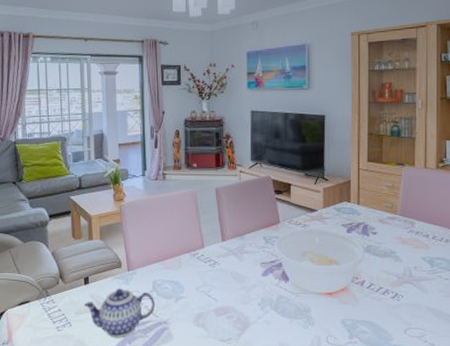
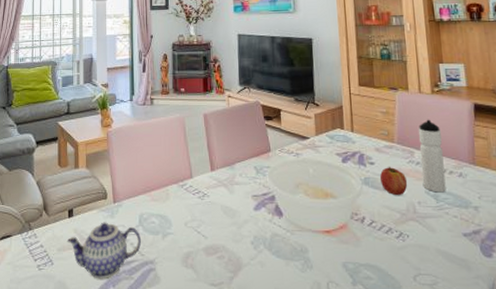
fruit: none [381,235,406,261] -> present [379,166,408,195]
water bottle: none [420,192,441,259] -> present [418,119,446,193]

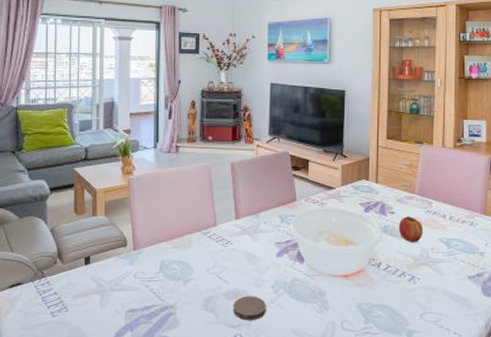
teapot: present [66,222,141,280] -> none [82,269,161,324]
coaster: none [213,252,247,279] -> present [233,296,266,321]
water bottle: present [418,119,446,193] -> none [437,172,458,240]

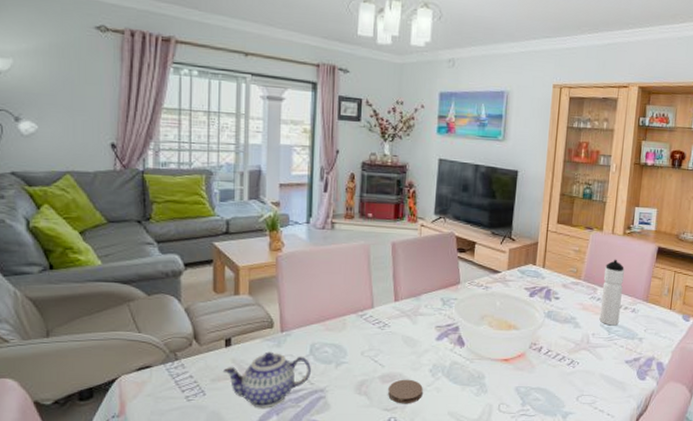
teapot: none [82,269,161,324] -> present [222,351,311,408]
fruit: present [398,215,424,242] -> none [562,301,587,327]
water bottle: none [437,172,458,240] -> present [599,259,624,326]

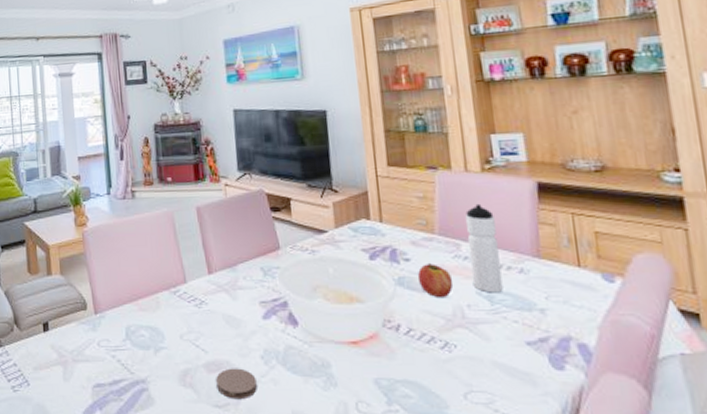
teapot: present [222,351,311,408] -> none [43,336,130,402]
fruit: none [562,301,587,327] -> present [417,262,454,297]

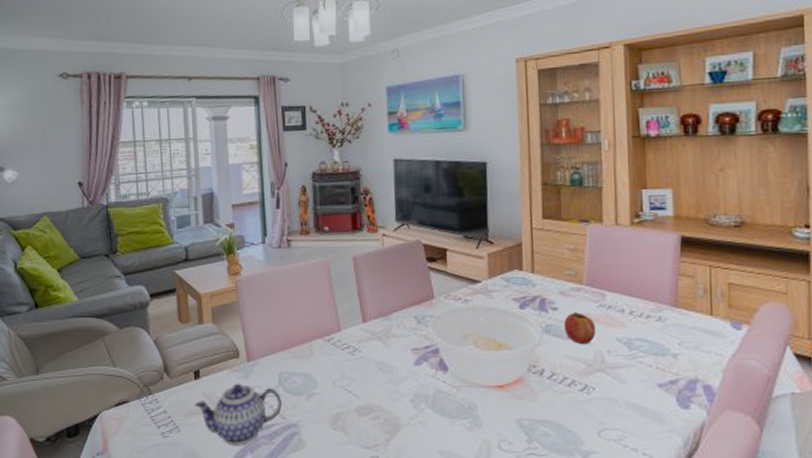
teapot: none [43,336,130,402] -> present [194,383,282,446]
coaster: present [216,368,257,400] -> none [366,411,406,441]
water bottle: present [464,203,503,293] -> none [611,256,641,340]

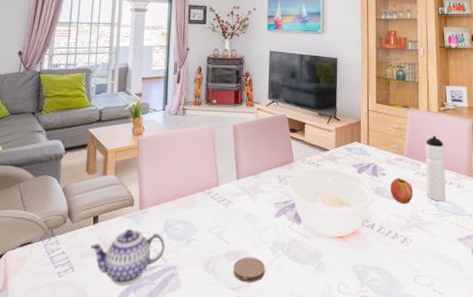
coaster: none [366,411,406,441] -> present [233,257,265,283]
water bottle: none [611,256,641,340] -> present [425,135,446,202]

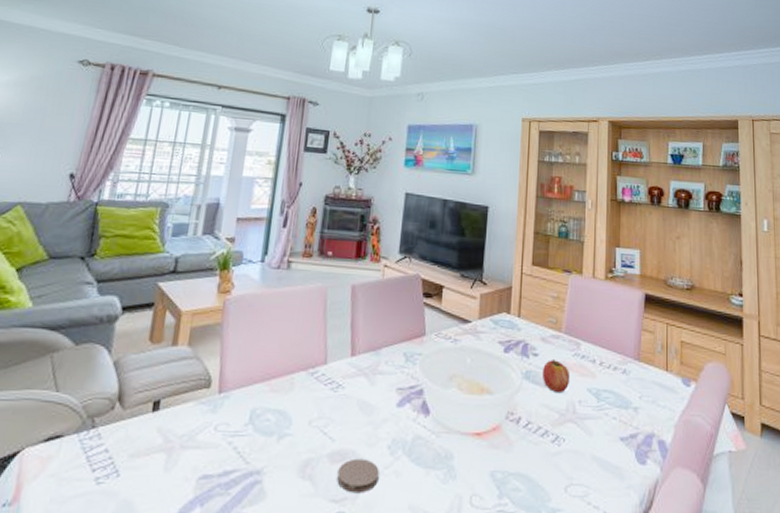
teapot: present [89,228,165,285] -> none [144,418,249,496]
water bottle: present [425,135,446,202] -> none [585,307,610,391]

